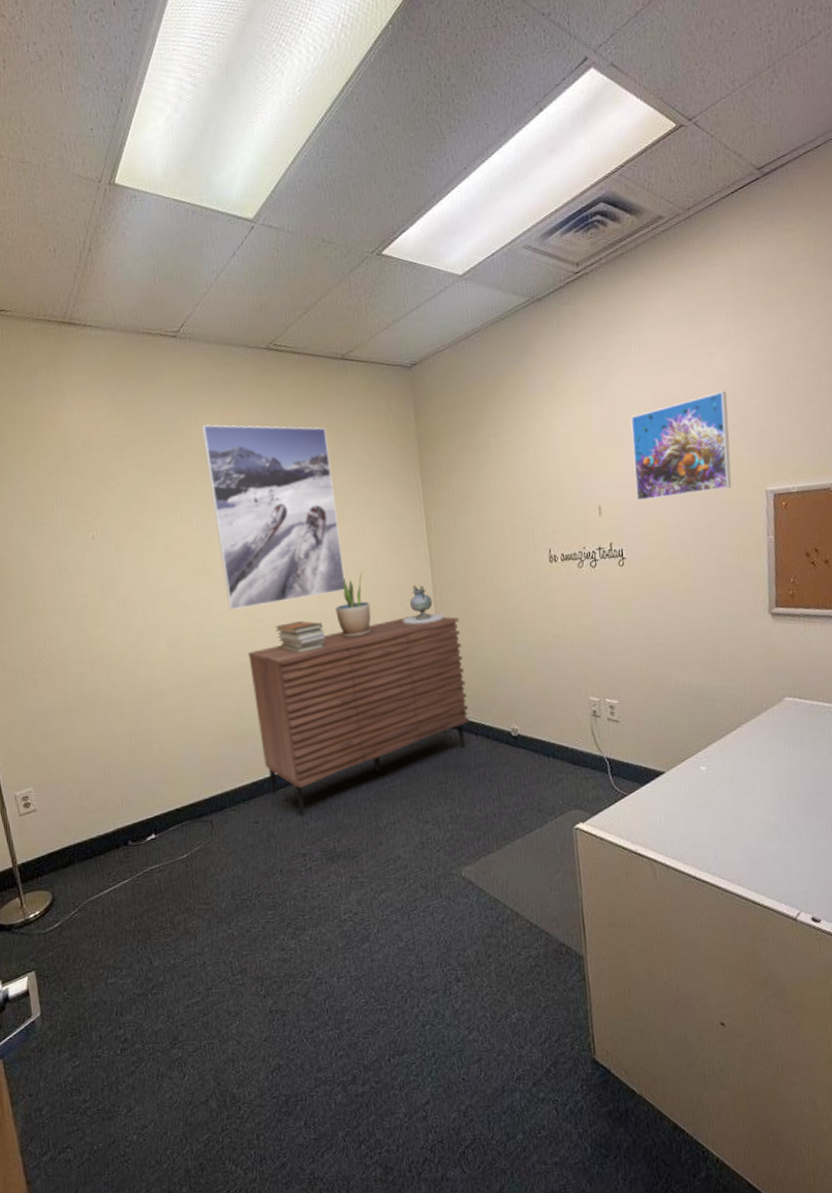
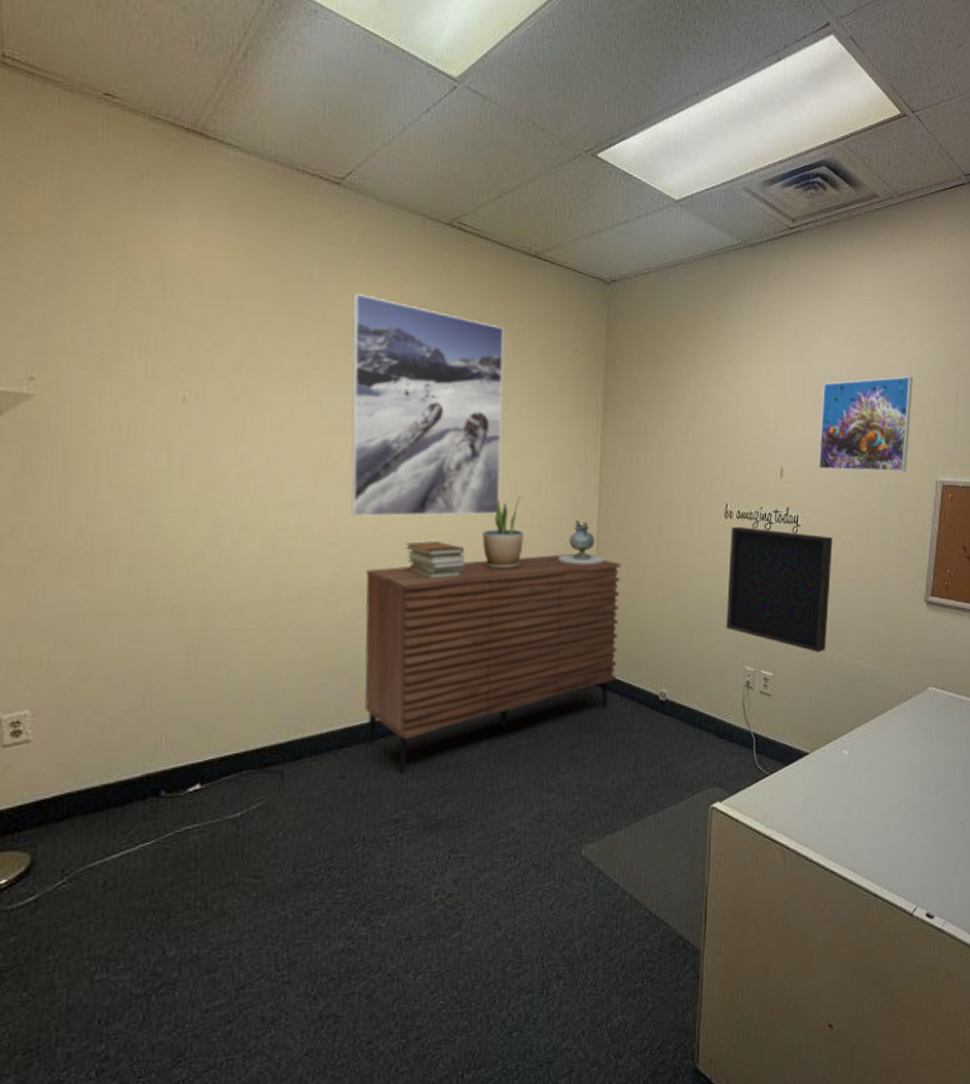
display panel: none [557,564,669,677] -> present [726,526,833,652]

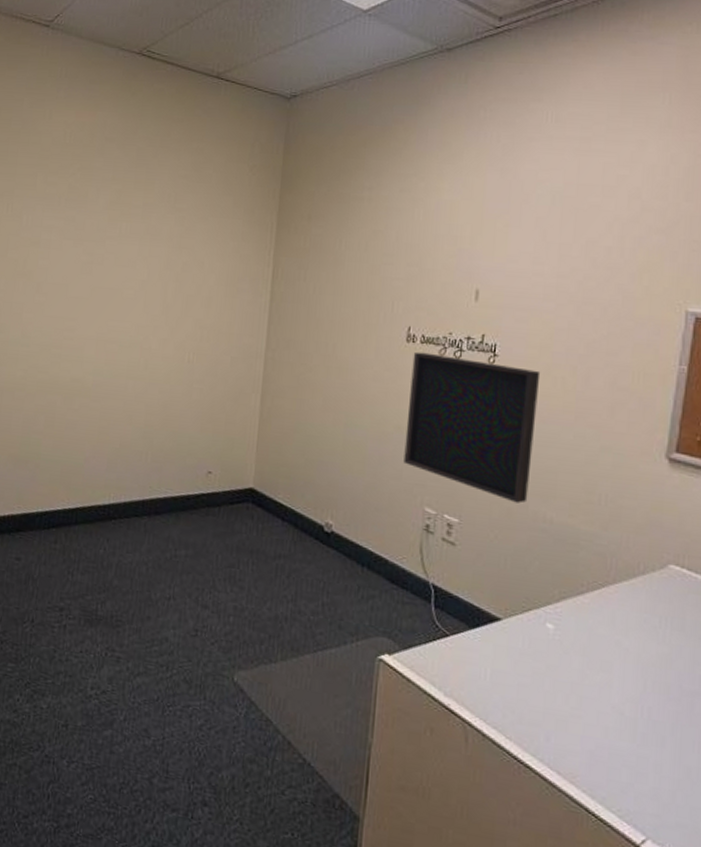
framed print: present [350,293,505,517] -> none [40,121,185,325]
sideboard: present [364,553,621,774] -> none [40,368,289,565]
book stack: present [406,541,465,579] -> none [84,346,137,384]
potted plant: present [482,496,524,569] -> none [153,308,193,380]
decorative vase: present [558,520,605,565] -> none [225,335,273,381]
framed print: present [818,376,913,472] -> none [523,186,656,300]

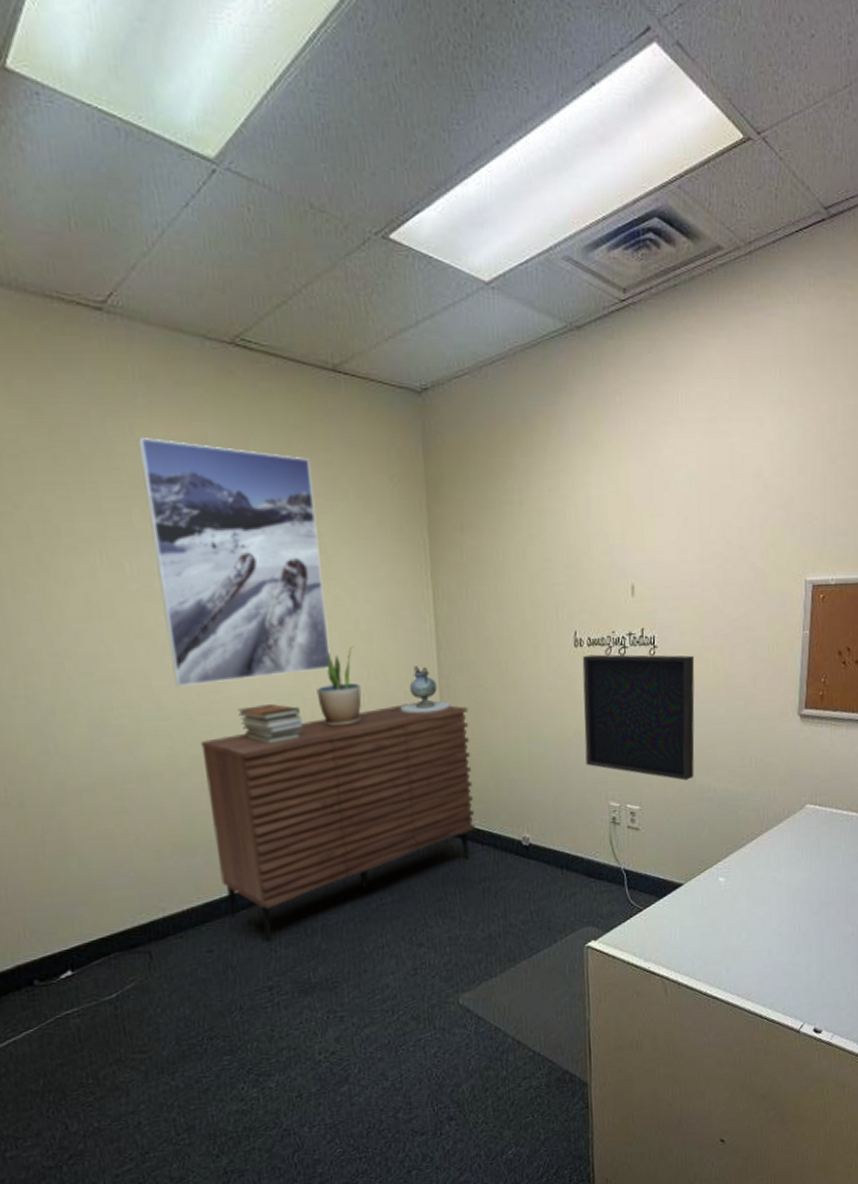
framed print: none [40,121,185,325] -> present [137,438,330,686]
sideboard: none [40,368,289,565] -> present [201,702,475,943]
book stack: none [84,346,137,384] -> present [238,704,303,744]
potted plant: none [153,308,193,380] -> present [316,646,362,727]
decorative vase: none [225,335,273,381] -> present [400,666,450,714]

